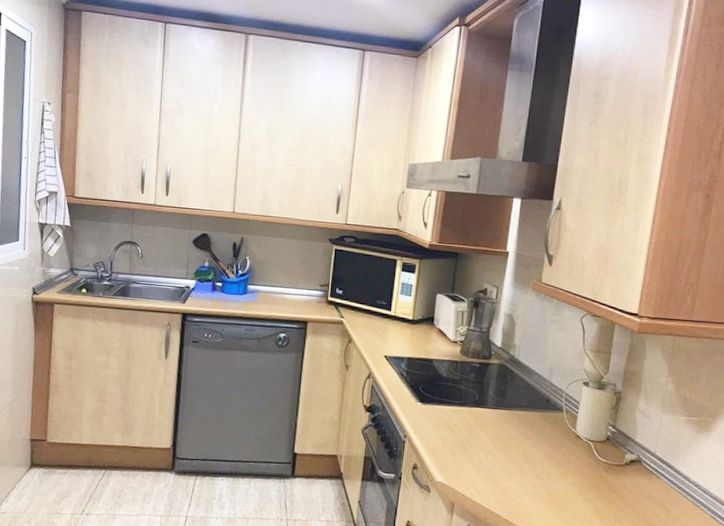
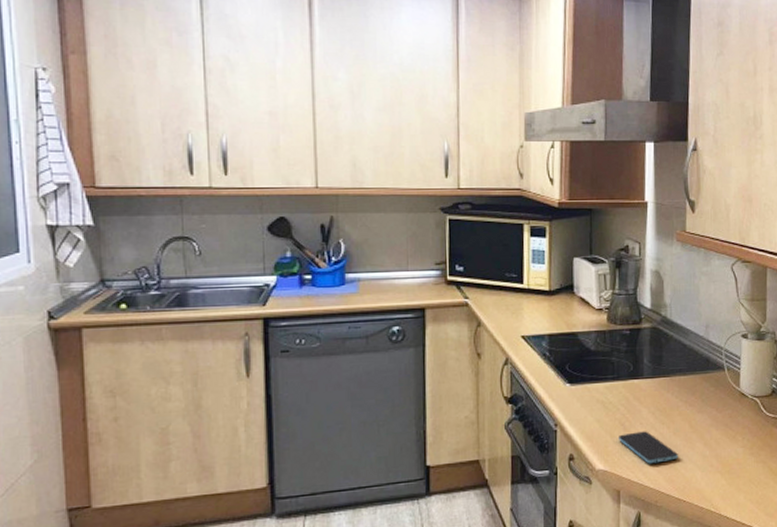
smartphone: none [458,454,511,485] -> present [619,431,678,464]

